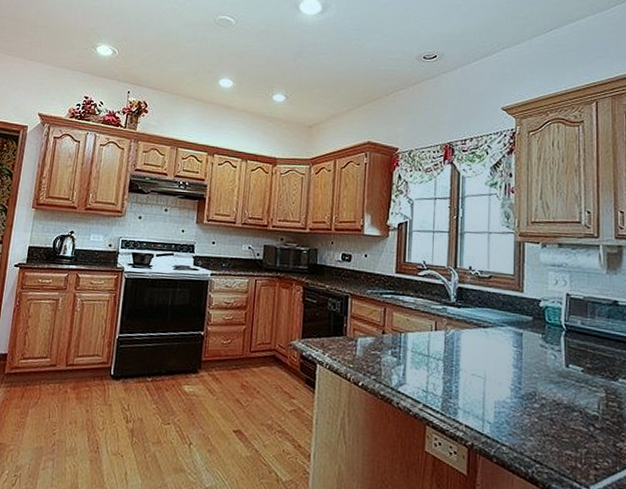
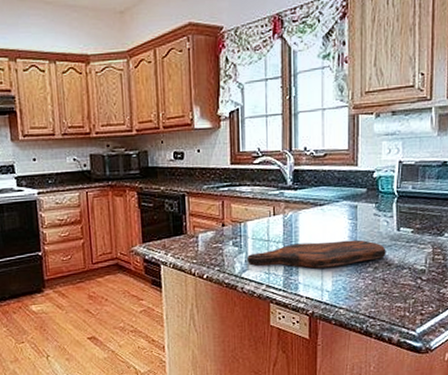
cutting board: none [405,363,554,397] -> present [247,239,386,269]

